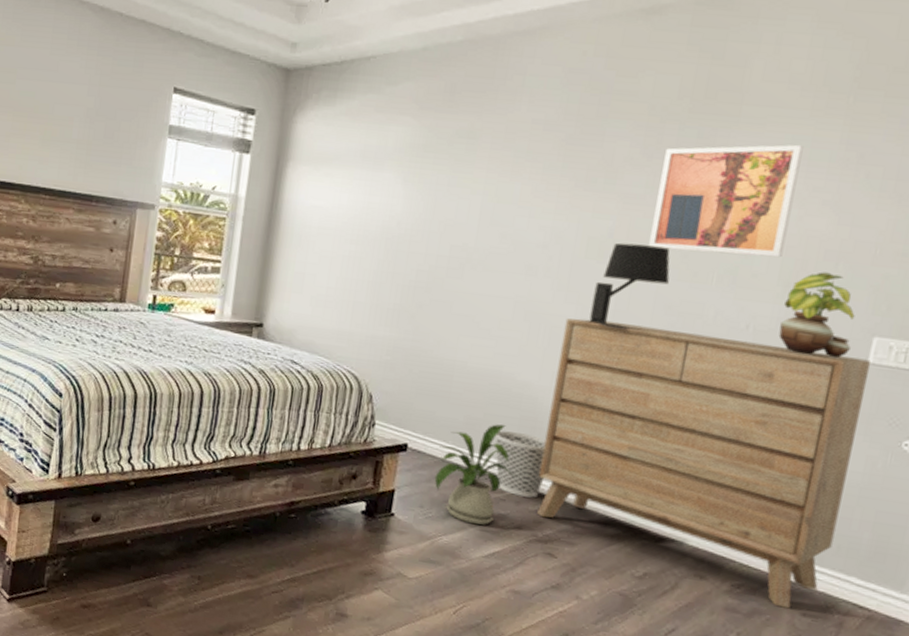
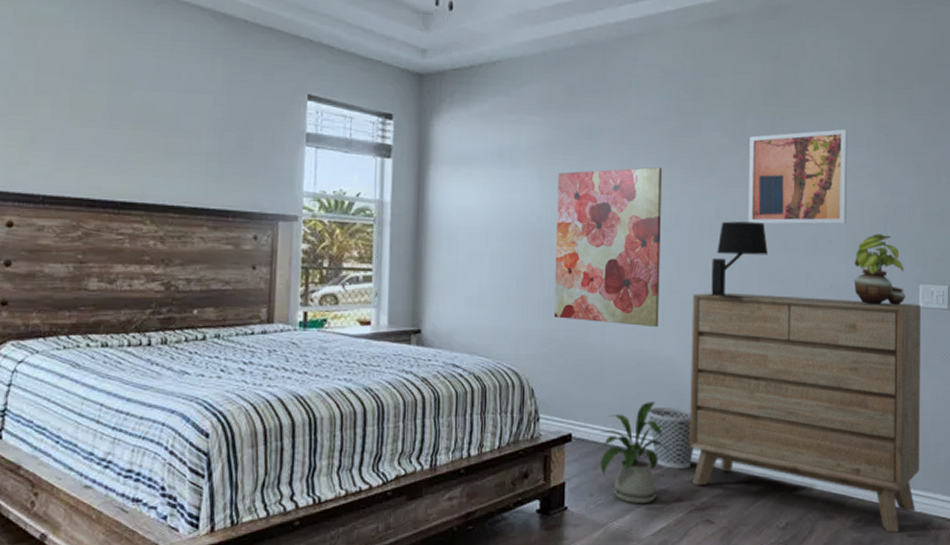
wall art: none [402,177,549,350] -> present [553,167,662,328]

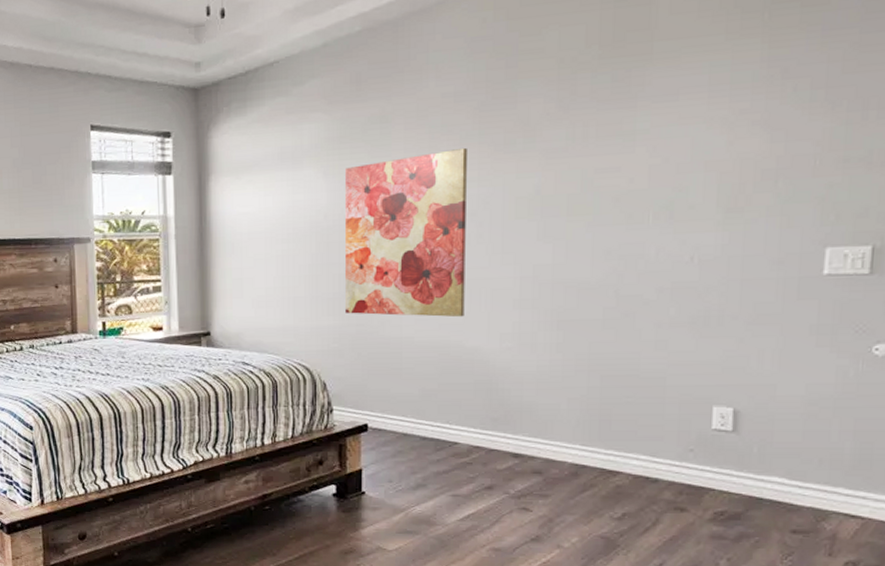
house plant: present [600,402,670,504] -> none [399,392,479,491]
wastebasket: present [648,407,694,469] -> none [452,397,508,457]
dresser: present [689,292,922,533] -> none [502,271,828,528]
table lamp: present [707,221,768,298] -> none [524,194,604,281]
wall art: present [748,129,848,225] -> none [578,70,723,197]
potted plant: present [854,234,905,306] -> none [726,191,803,277]

